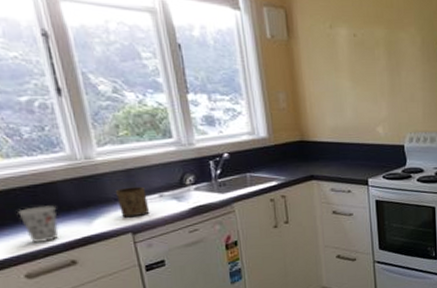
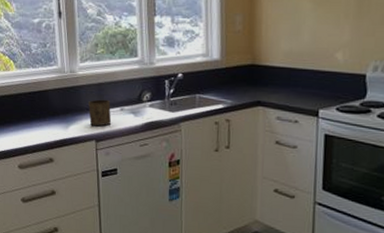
cup: present [18,206,59,242] -> none [21,109,45,140]

